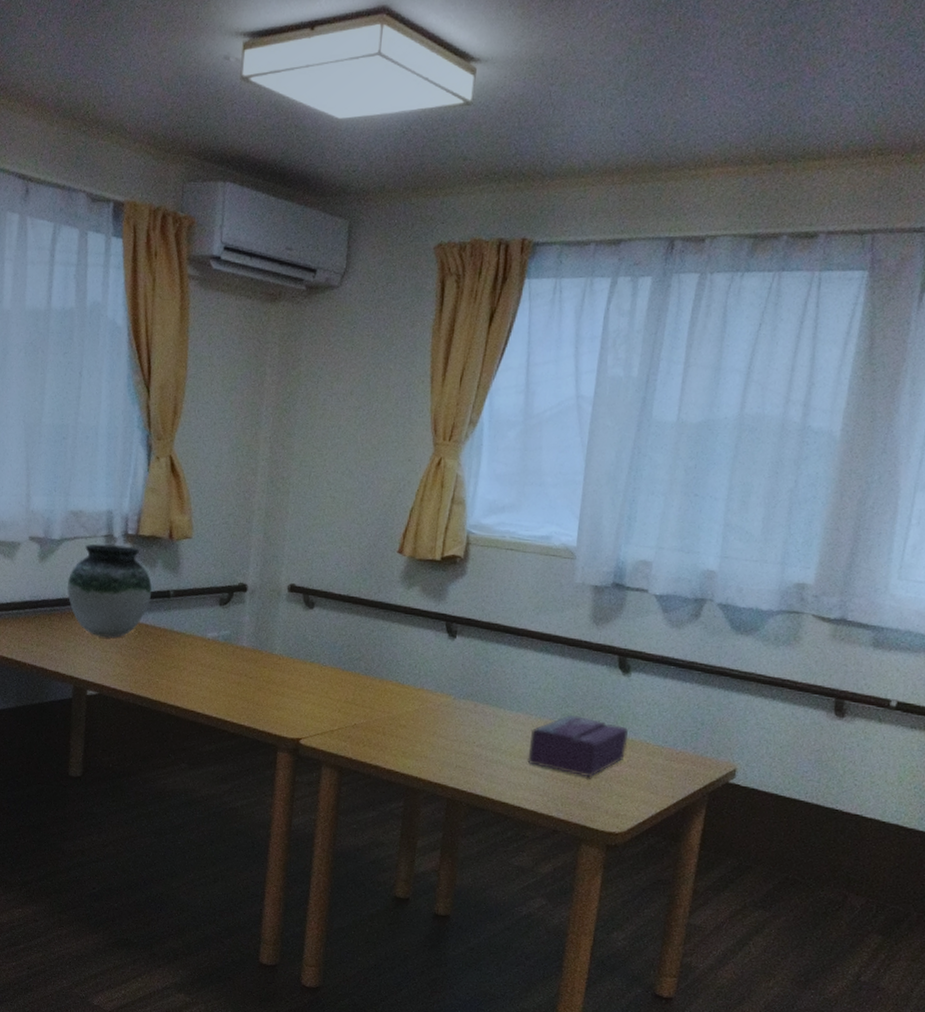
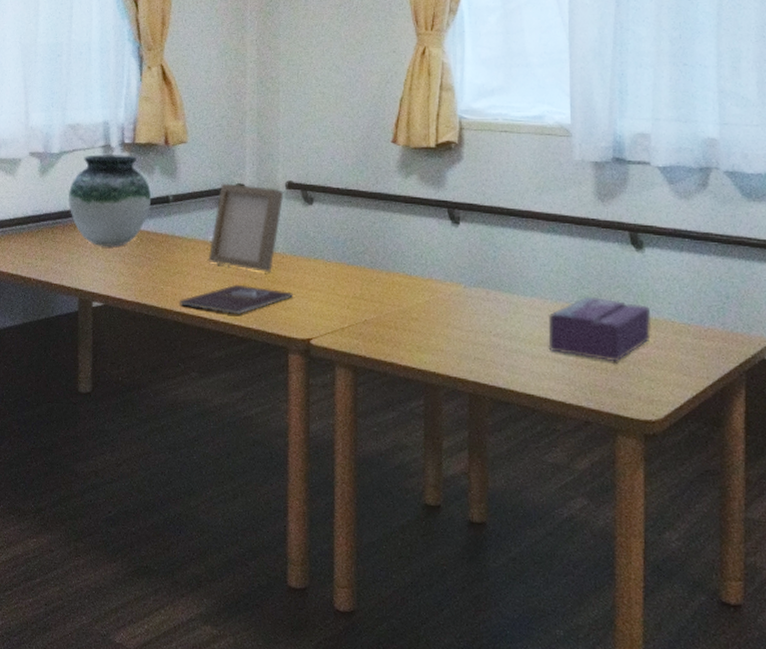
book: none [173,682,286,711] -> present [179,284,293,314]
photo frame: none [205,581,286,672] -> present [208,183,284,272]

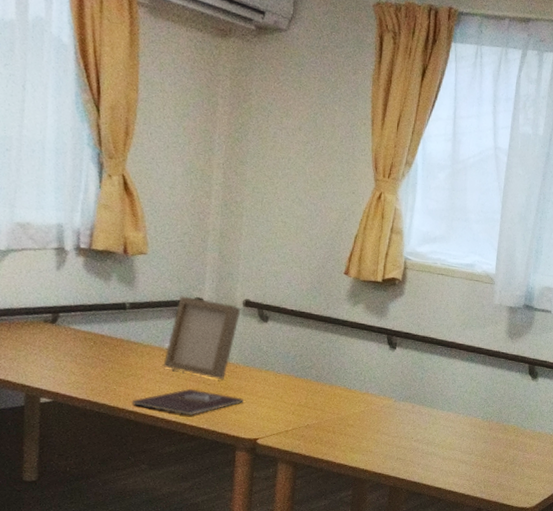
vase: present [69,155,152,247] -> none [16,256,107,347]
tissue box: present [548,295,652,361] -> none [456,412,536,463]

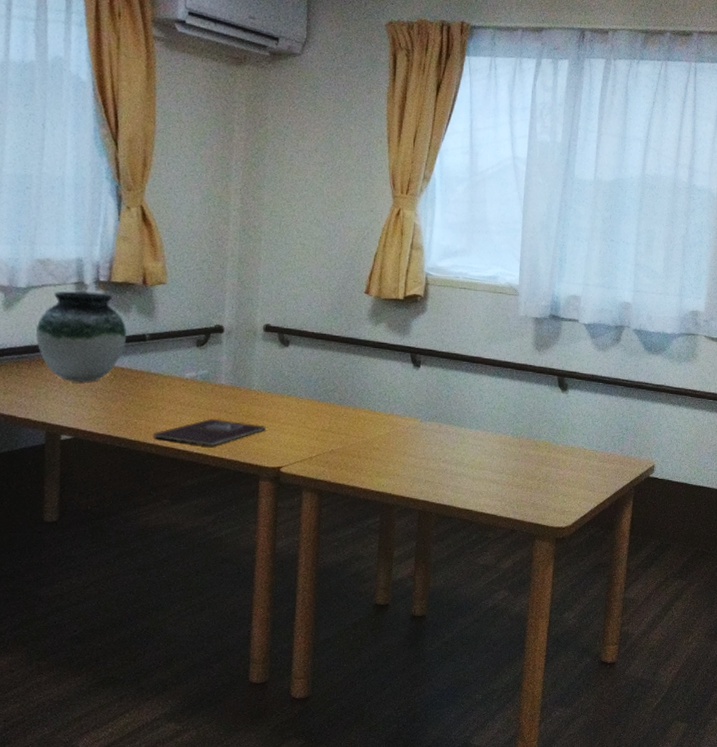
vase: none [16,256,107,347] -> present [36,291,127,382]
photo frame: present [163,296,241,380] -> none [183,324,262,407]

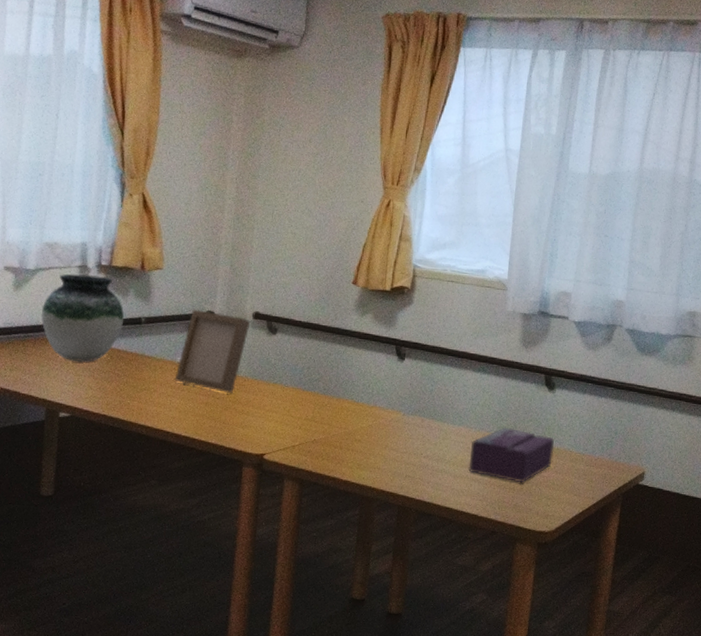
book: present [152,418,266,446] -> none [144,402,251,430]
photo frame: none [183,324,262,407] -> present [174,309,251,393]
tissue box: none [486,428,569,481] -> present [468,426,555,482]

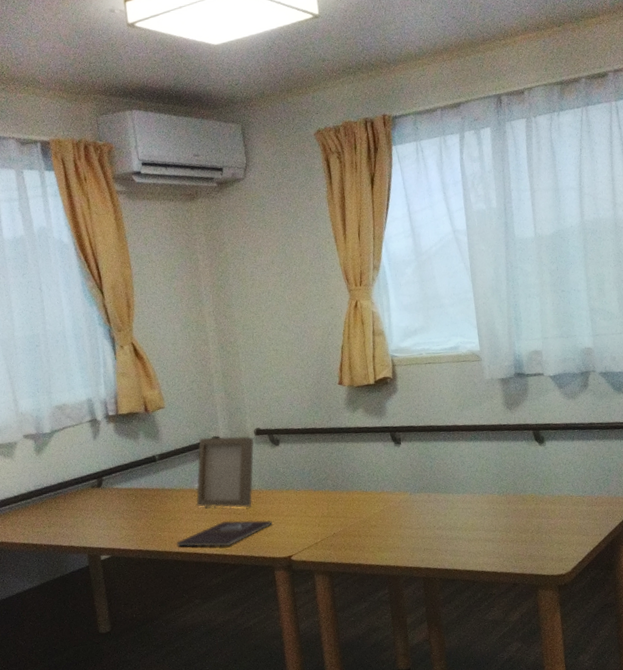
vase: present [41,274,125,362] -> none [65,425,140,508]
book: none [144,402,251,430] -> present [176,520,272,547]
tissue box: present [468,426,555,482] -> none [478,485,556,535]

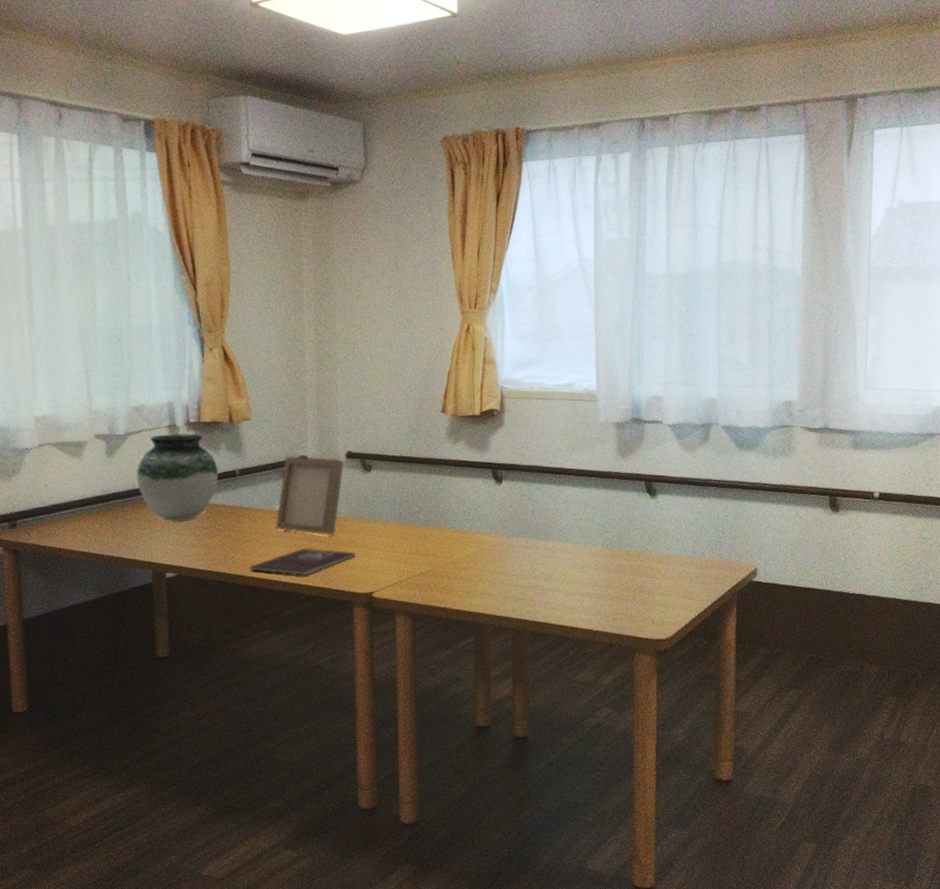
vase: none [65,425,140,508] -> present [137,433,219,521]

